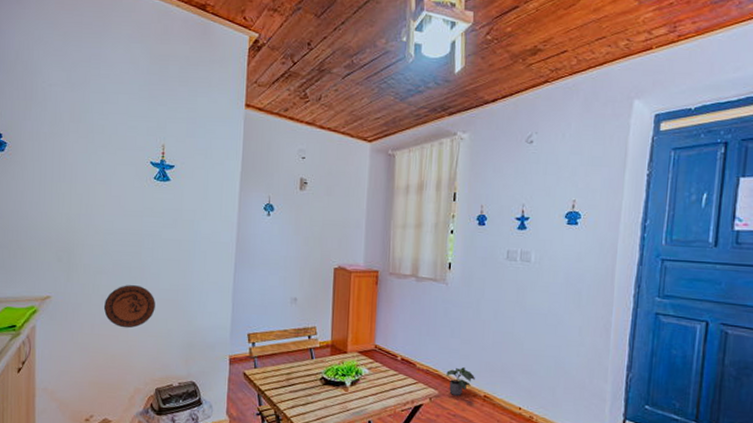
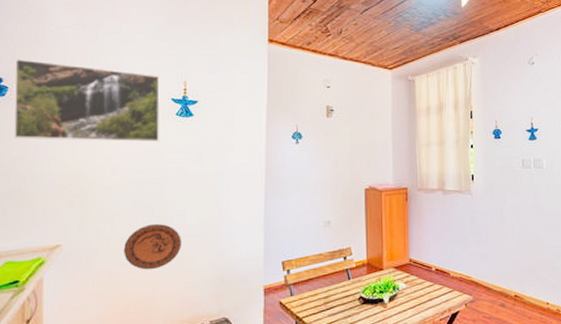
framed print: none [11,115,140,204] -> present [13,59,160,142]
potted plant: present [446,367,475,397] -> none [479,271,505,300]

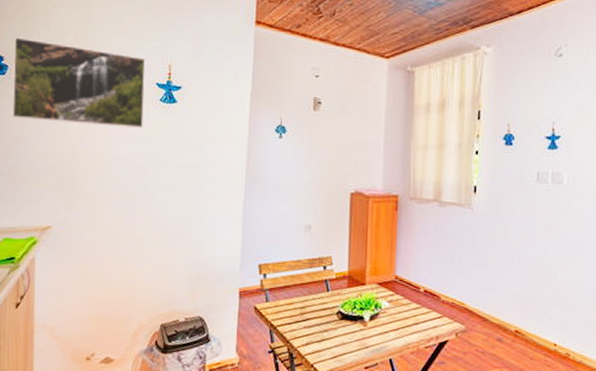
decorative plate: present [123,224,181,270] -> none [106,213,161,260]

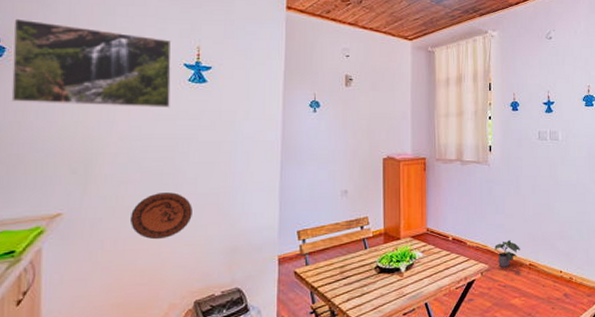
decorative plate: none [106,213,161,260] -> present [129,192,192,240]
potted plant: none [473,300,505,332] -> present [495,240,520,268]

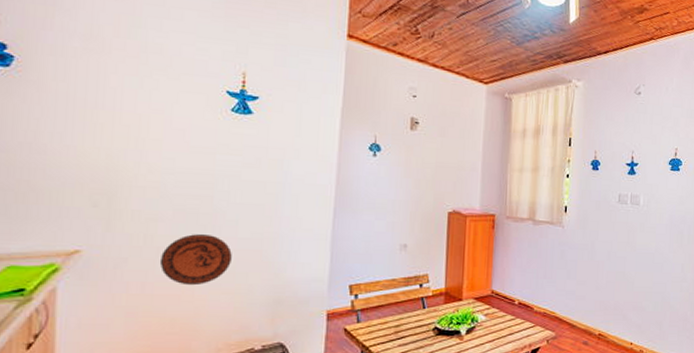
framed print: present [11,18,172,107] -> none [20,22,213,139]
potted plant: present [495,240,520,268] -> none [563,308,590,337]

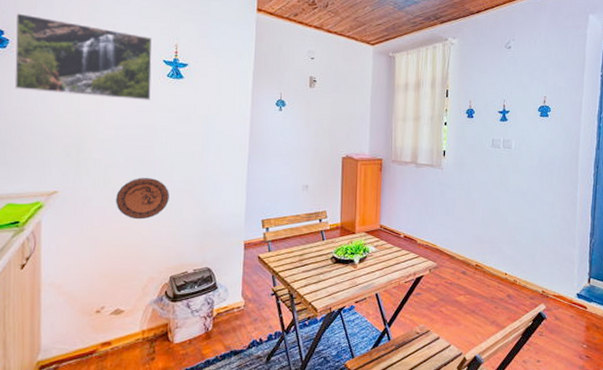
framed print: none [20,22,213,139] -> present [14,13,153,100]

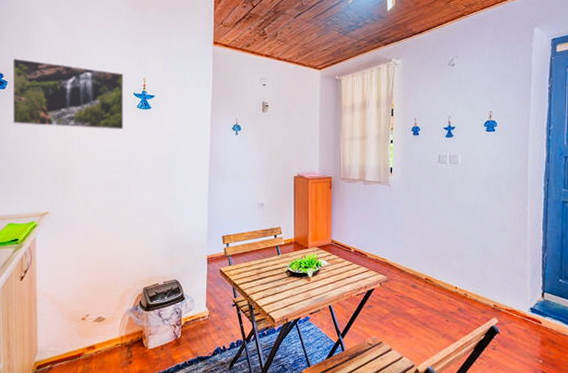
decorative plate: present [115,178,169,220] -> none [96,199,141,237]

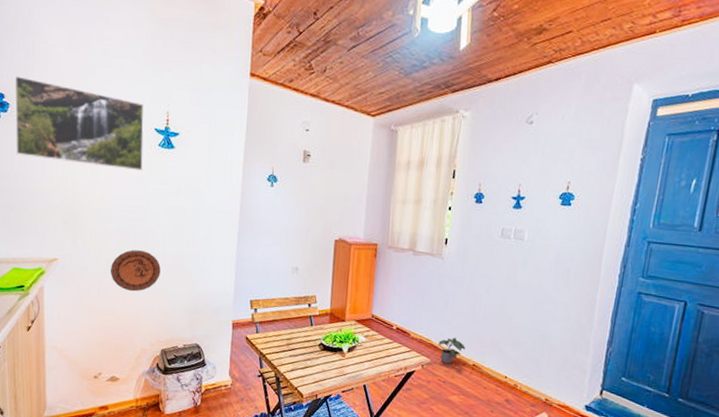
decorative plate: none [96,199,141,237] -> present [110,250,161,292]
potted plant: none [393,255,417,281] -> present [438,338,465,365]

